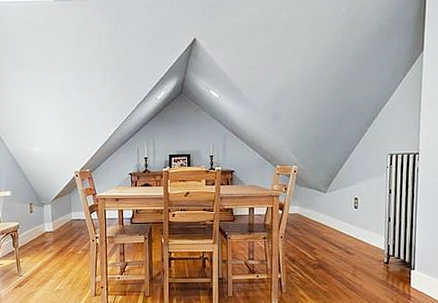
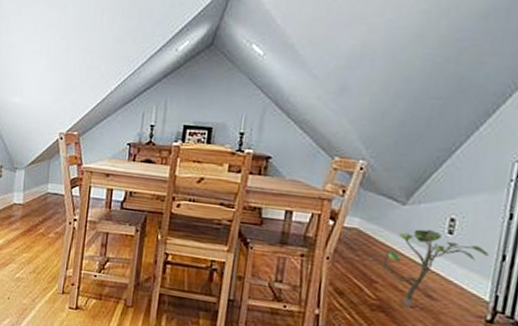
potted plant: none [308,208,380,263] -> present [369,229,489,308]

